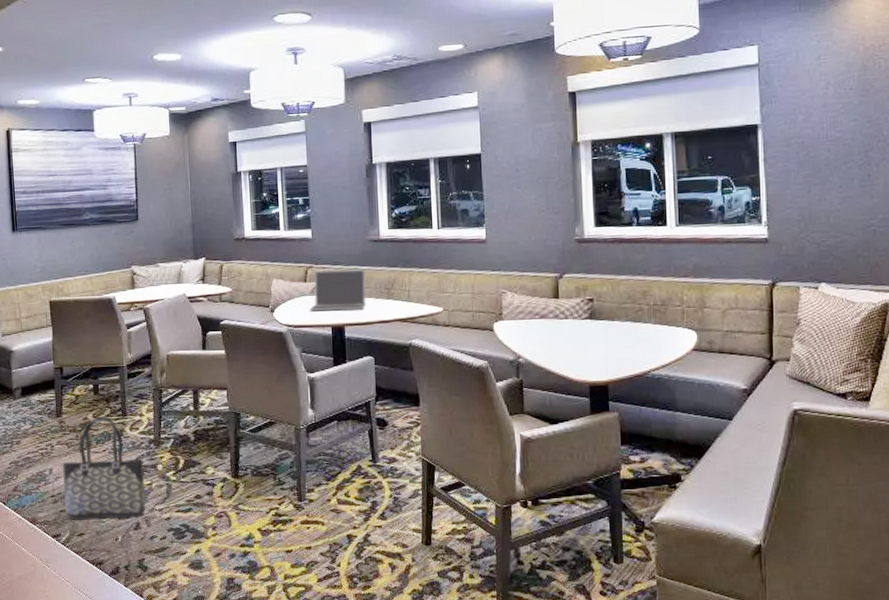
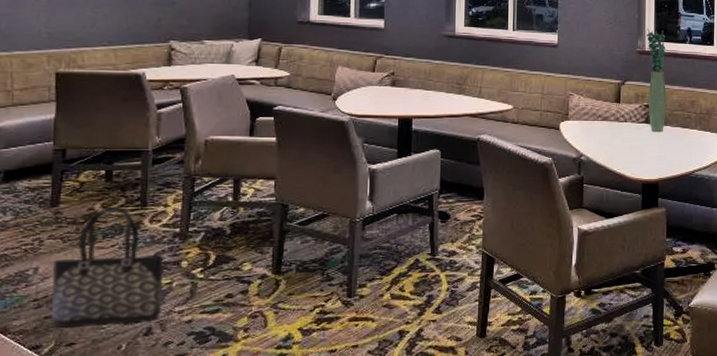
laptop: present [309,268,366,312] -> none [375,61,438,104]
vase: none [584,213,613,329] -> present [646,28,667,133]

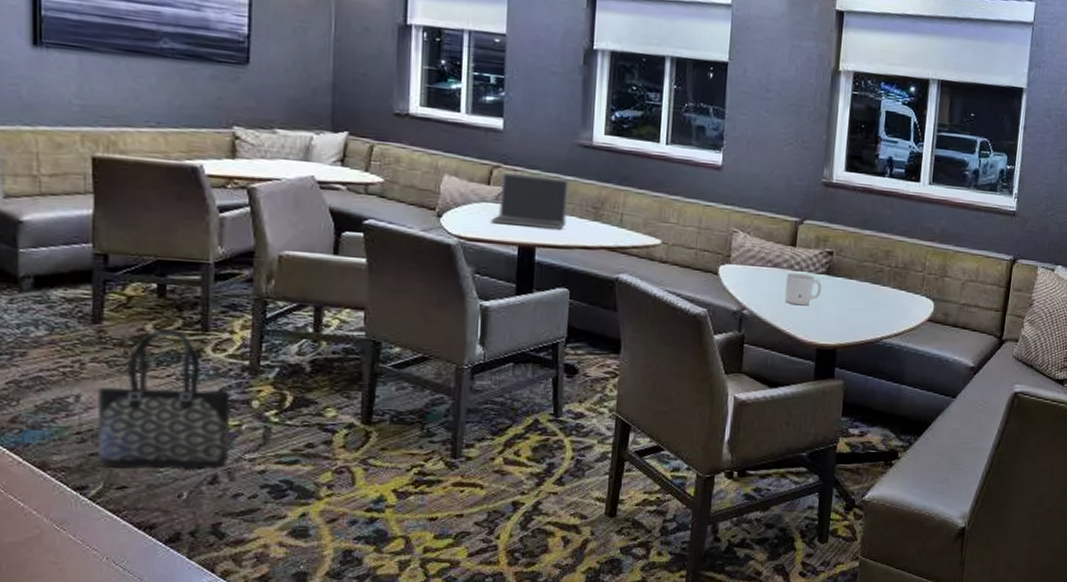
laptop: none [375,61,438,104] -> present [490,171,570,230]
mug: none [614,123,643,150] -> present [785,272,822,306]
vase: present [646,28,667,133] -> none [830,153,860,288]

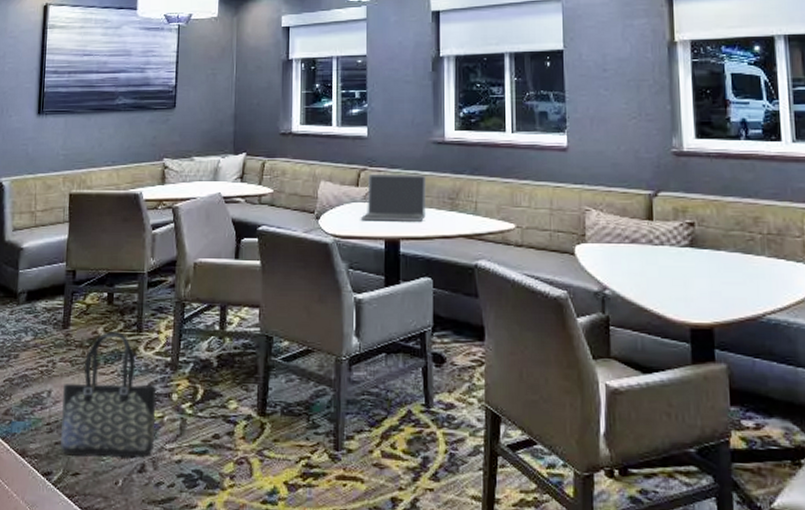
mug: present [785,272,822,306] -> none [647,247,688,282]

